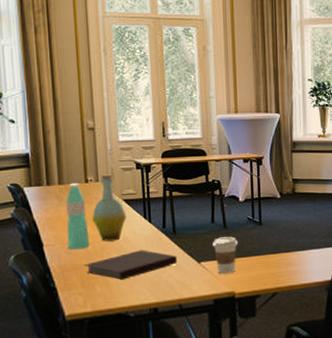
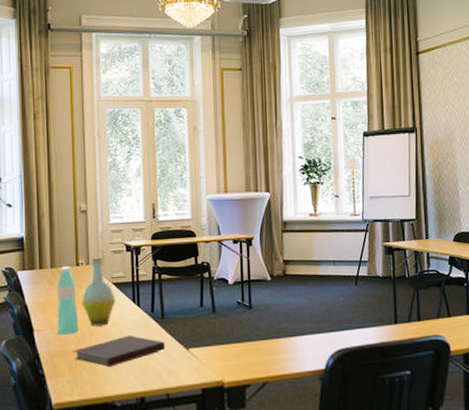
coffee cup: present [213,236,238,274] -> none [201,321,227,361]

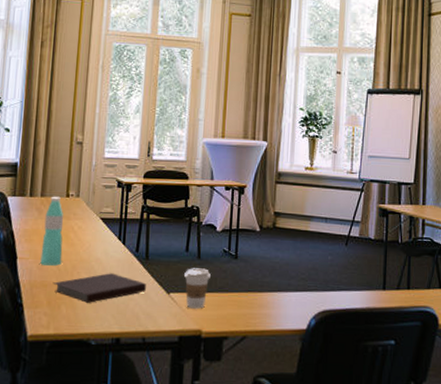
bottle: present [82,257,116,327] -> none [68,190,102,261]
coffee cup: none [201,321,227,361] -> present [184,268,211,309]

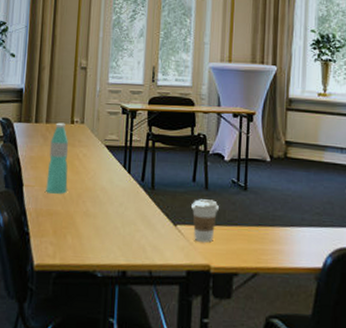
notebook: present [52,273,146,303] -> none [58,202,152,233]

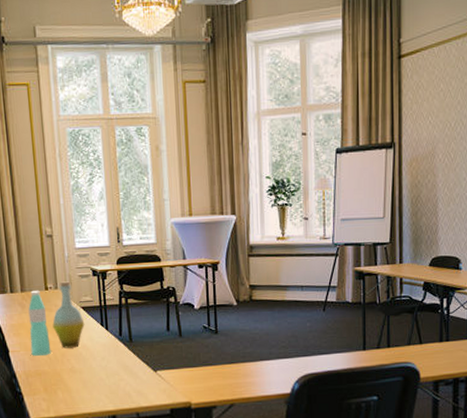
bottle: none [73,116,107,189] -> present [52,281,85,349]
coffee cup: present [191,199,219,243] -> none [168,345,194,383]

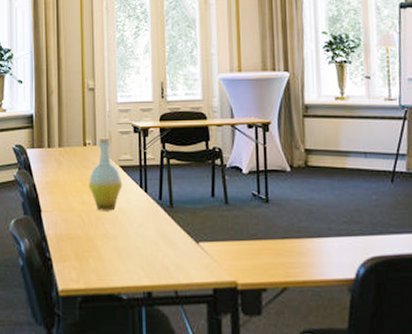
water bottle: present [28,290,51,356] -> none [64,146,85,217]

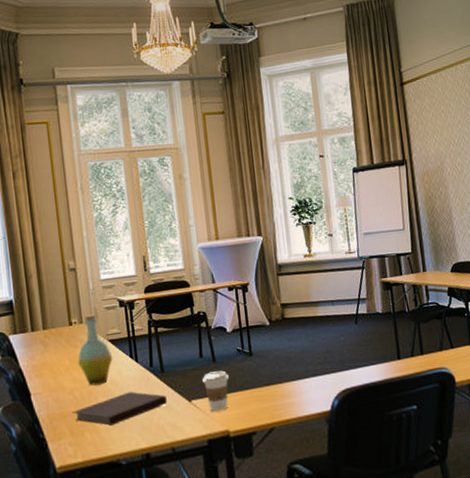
notebook: none [78,223,173,255] -> present [72,391,167,426]
coffee cup: none [212,214,241,259] -> present [202,370,229,412]

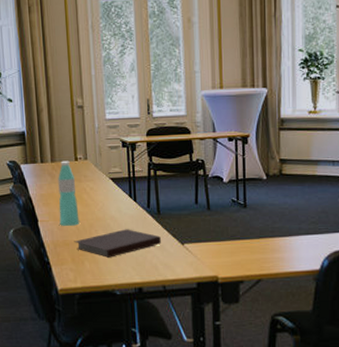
water bottle: none [51,326,77,397] -> present [58,160,80,226]
bottle: present [78,314,113,386] -> none [81,152,113,219]
coffee cup: present [202,370,229,412] -> none [196,219,222,257]

